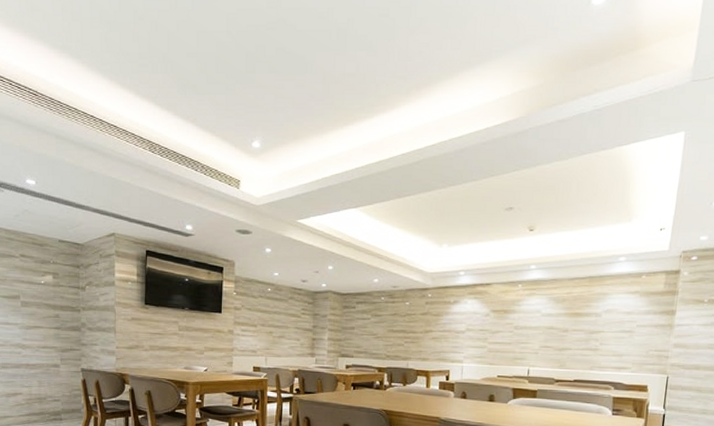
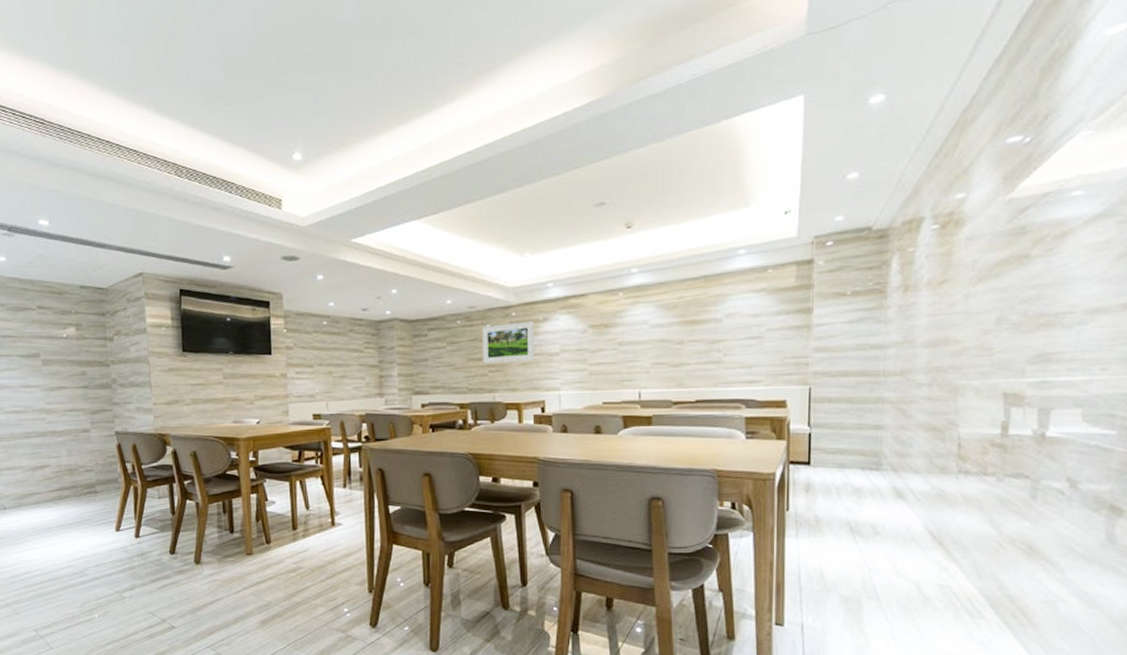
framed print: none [400,302,445,337] -> present [482,321,534,364]

